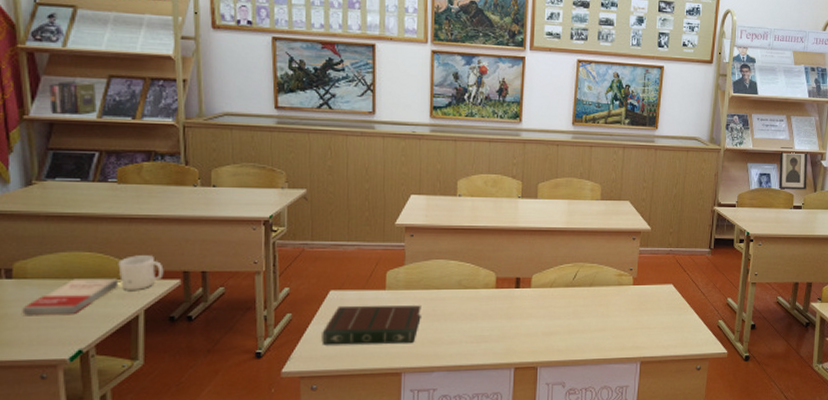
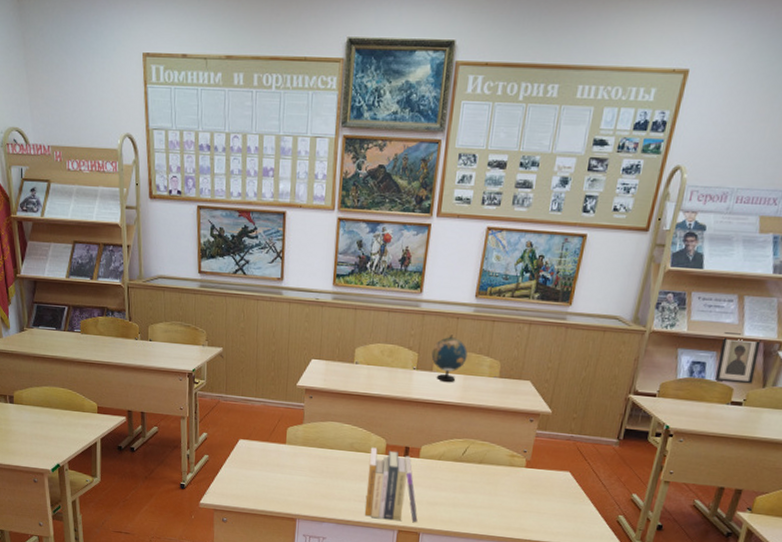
book: present [22,278,119,316] -> none [21,408,83,437]
books: present [49,81,97,115] -> none [33,246,66,275]
mug: present [118,255,164,290] -> none [82,394,114,422]
book: present [322,305,421,345] -> none [231,453,316,494]
books: none [477,282,534,359] -> present [364,447,418,523]
globe: none [535,161,569,208] -> present [431,335,468,382]

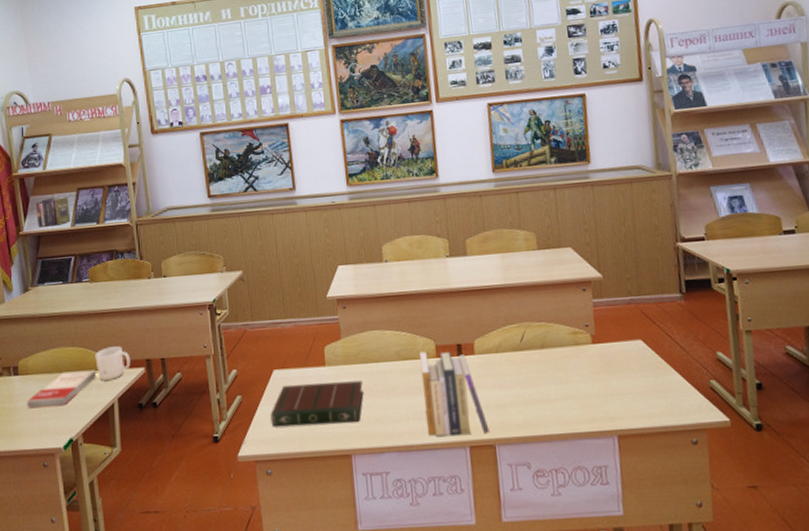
book: none [21,408,83,437] -> present [27,369,97,409]
books: none [33,246,66,275] -> present [36,197,71,227]
mug: none [82,394,114,422] -> present [95,346,131,380]
book: none [231,453,316,494] -> present [270,380,364,426]
globe: present [431,335,468,382] -> none [461,214,500,264]
picture frame: present [715,332,761,385] -> none [750,161,798,213]

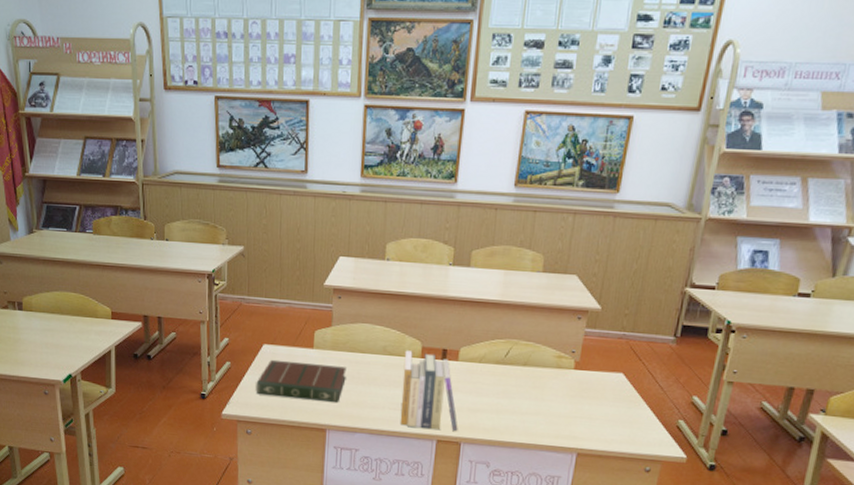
book: present [27,369,97,409] -> none [30,314,96,345]
books: present [36,197,71,227] -> none [42,143,77,172]
mug: present [95,346,131,380] -> none [95,298,129,329]

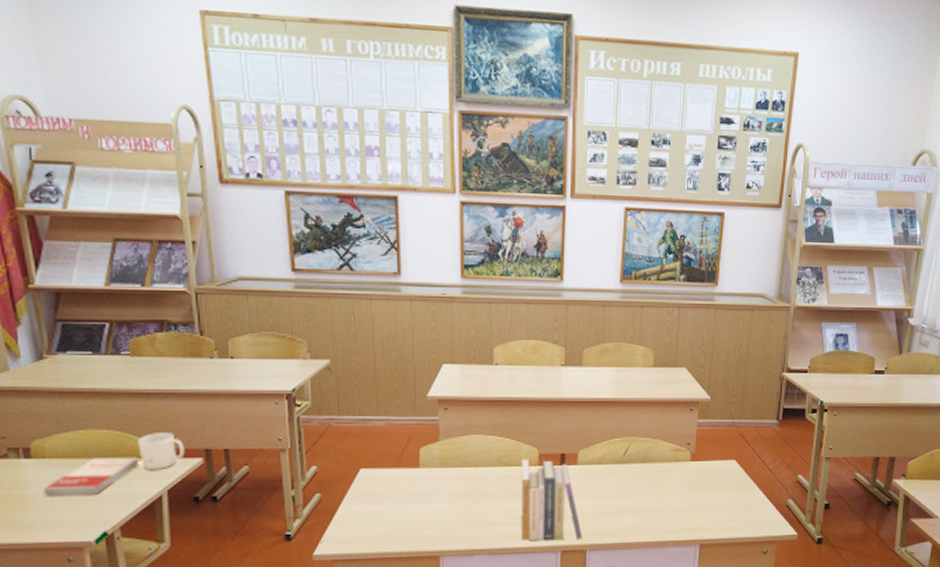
book: none [30,314,96,345] -> present [44,457,140,497]
mug: none [95,298,129,329] -> present [137,433,185,470]
book: present [256,359,347,402] -> none [353,484,459,527]

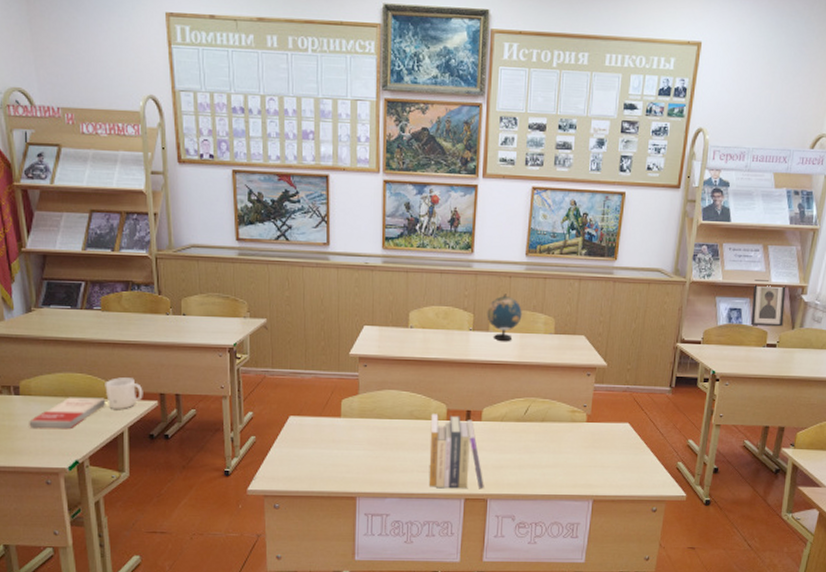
globe: none [580,324,618,376] -> present [487,294,522,341]
picture frame: none [858,303,892,352] -> present [751,280,786,327]

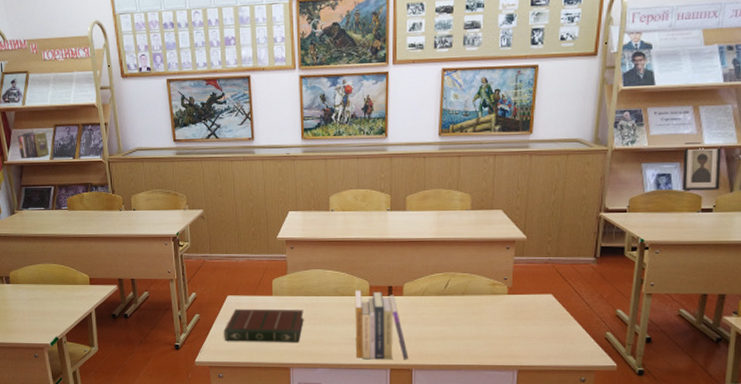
book: present [29,397,106,430] -> none [18,284,77,312]
books: none [42,216,82,247] -> present [18,132,49,158]
mug: present [105,377,143,409] -> none [74,266,105,293]
book: none [283,431,375,469] -> present [223,308,304,342]
globe: present [487,294,522,341] -> none [403,174,438,219]

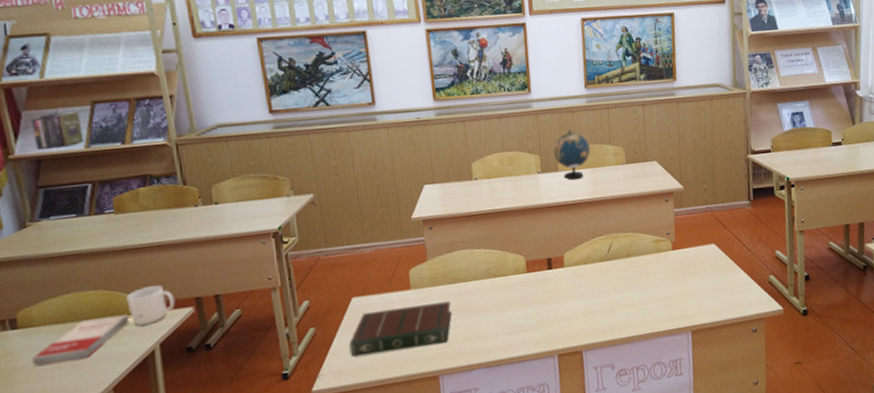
book: none [18,284,77,312] -> present [32,314,130,367]
mug: none [74,266,105,293] -> present [126,285,175,326]
books: present [354,290,409,360] -> none [509,265,577,349]
globe: none [403,174,438,219] -> present [553,130,590,180]
picture frame: present [683,142,722,191] -> none [810,81,845,127]

